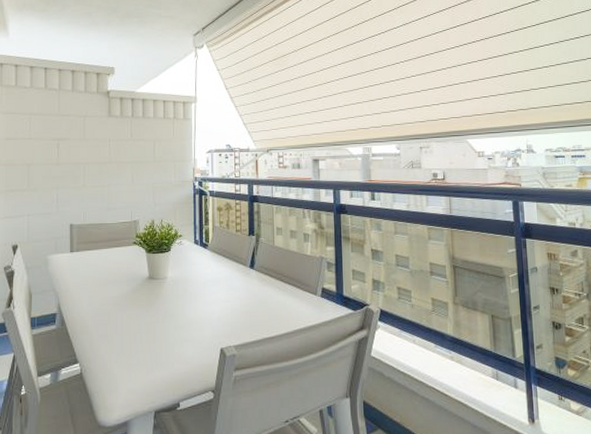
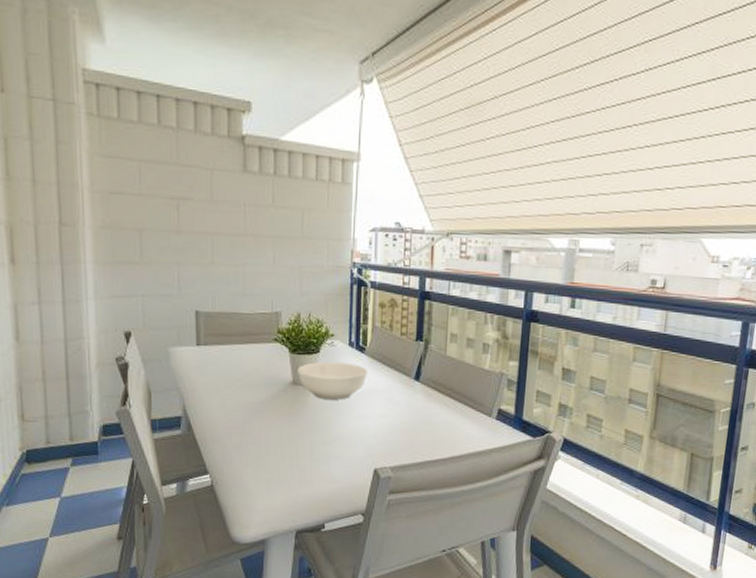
bowl: none [152,257,211,290] -> present [297,361,368,400]

